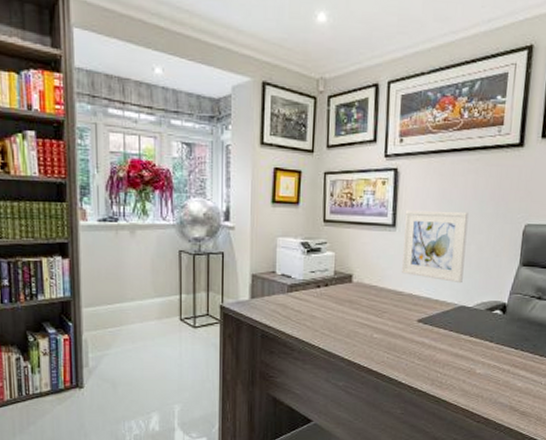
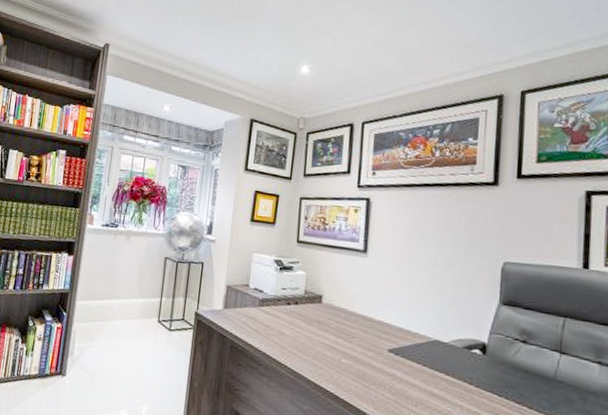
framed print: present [402,209,469,284] -> none [372,237,442,316]

